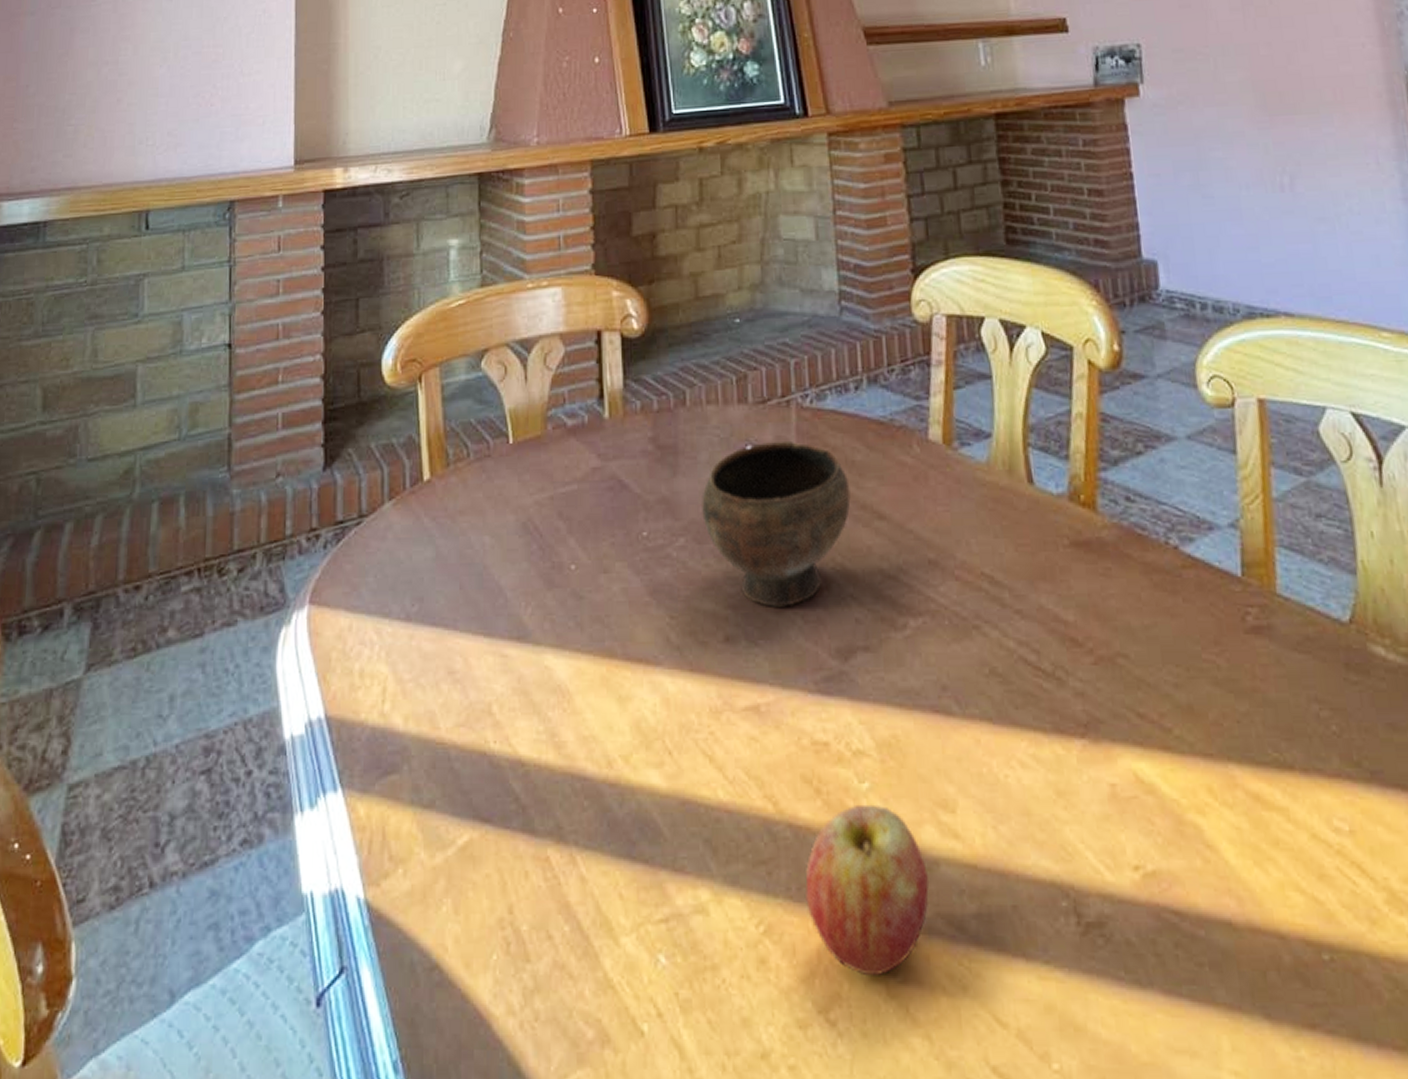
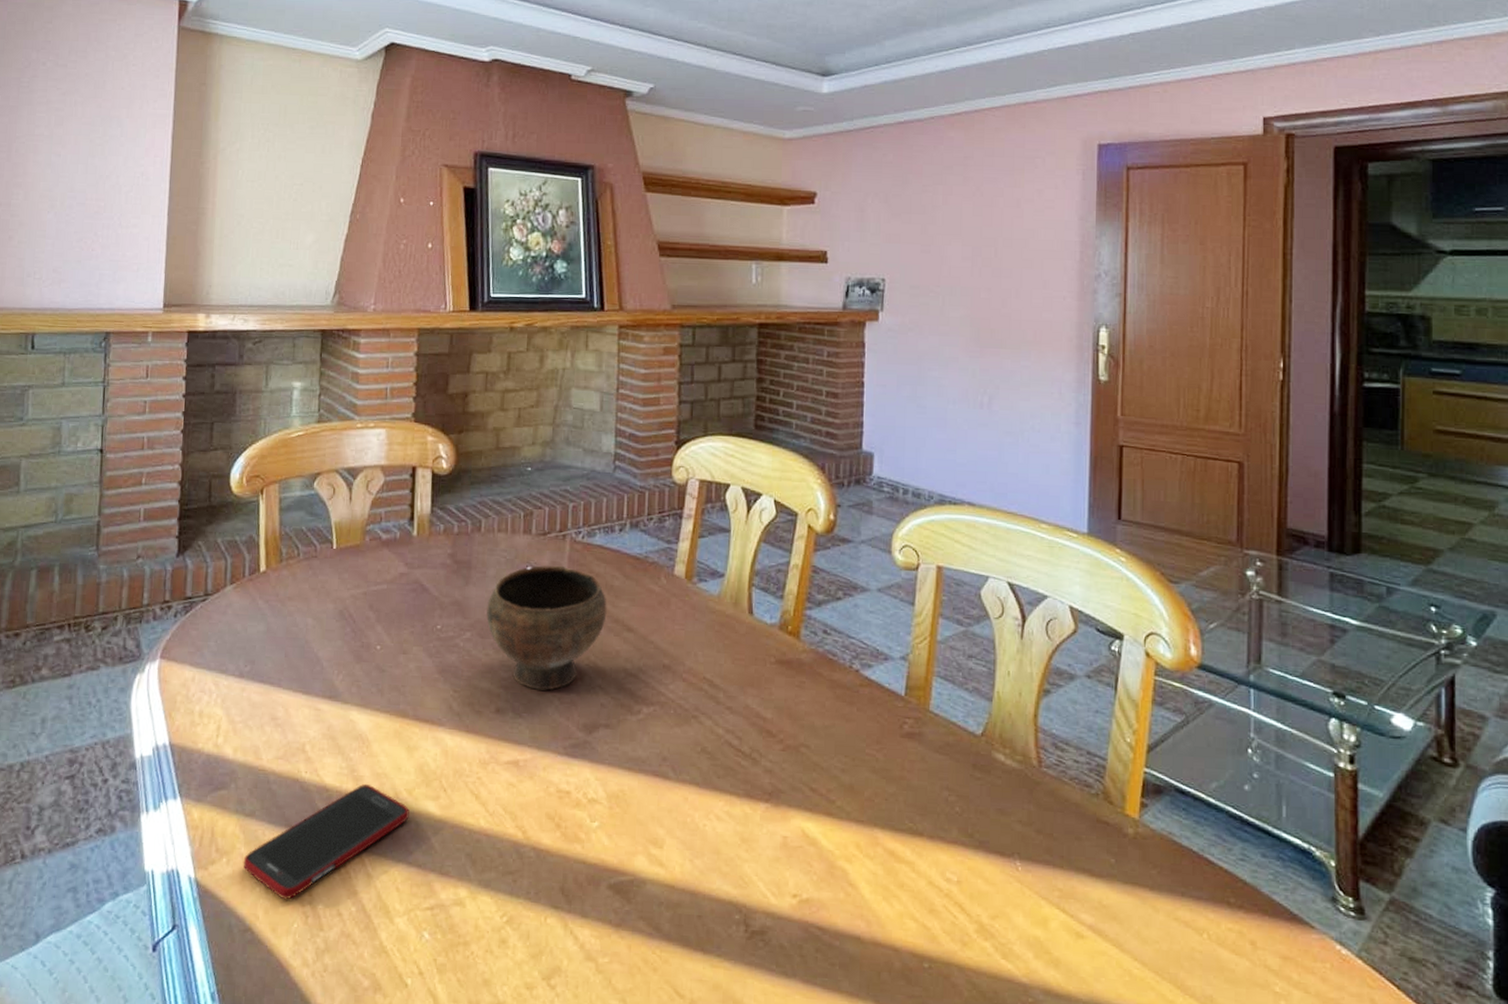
cell phone: none [424,753,628,920] -> present [243,784,410,899]
fruit: present [805,804,929,977] -> none [541,837,636,958]

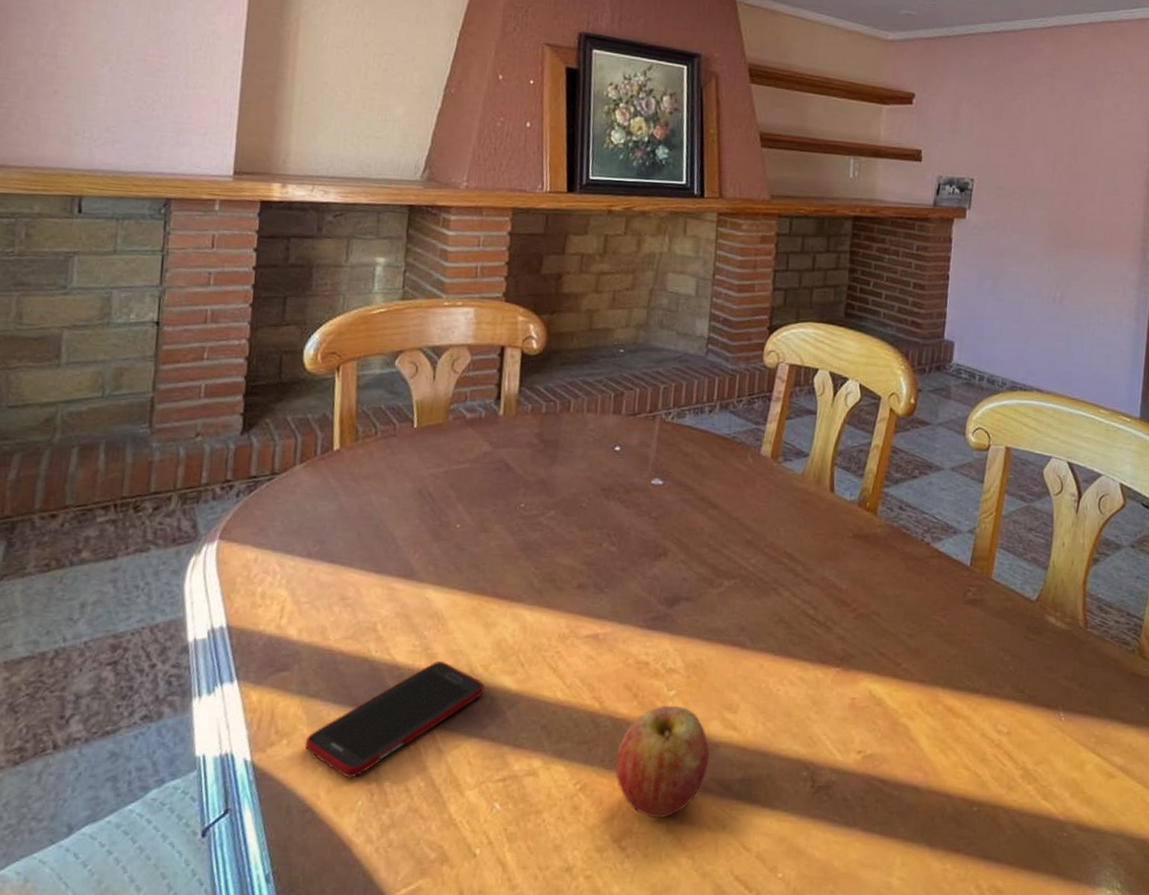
bowl: present [486,565,607,691] -> none [572,445,694,566]
fruit: none [541,837,636,958] -> present [615,705,710,819]

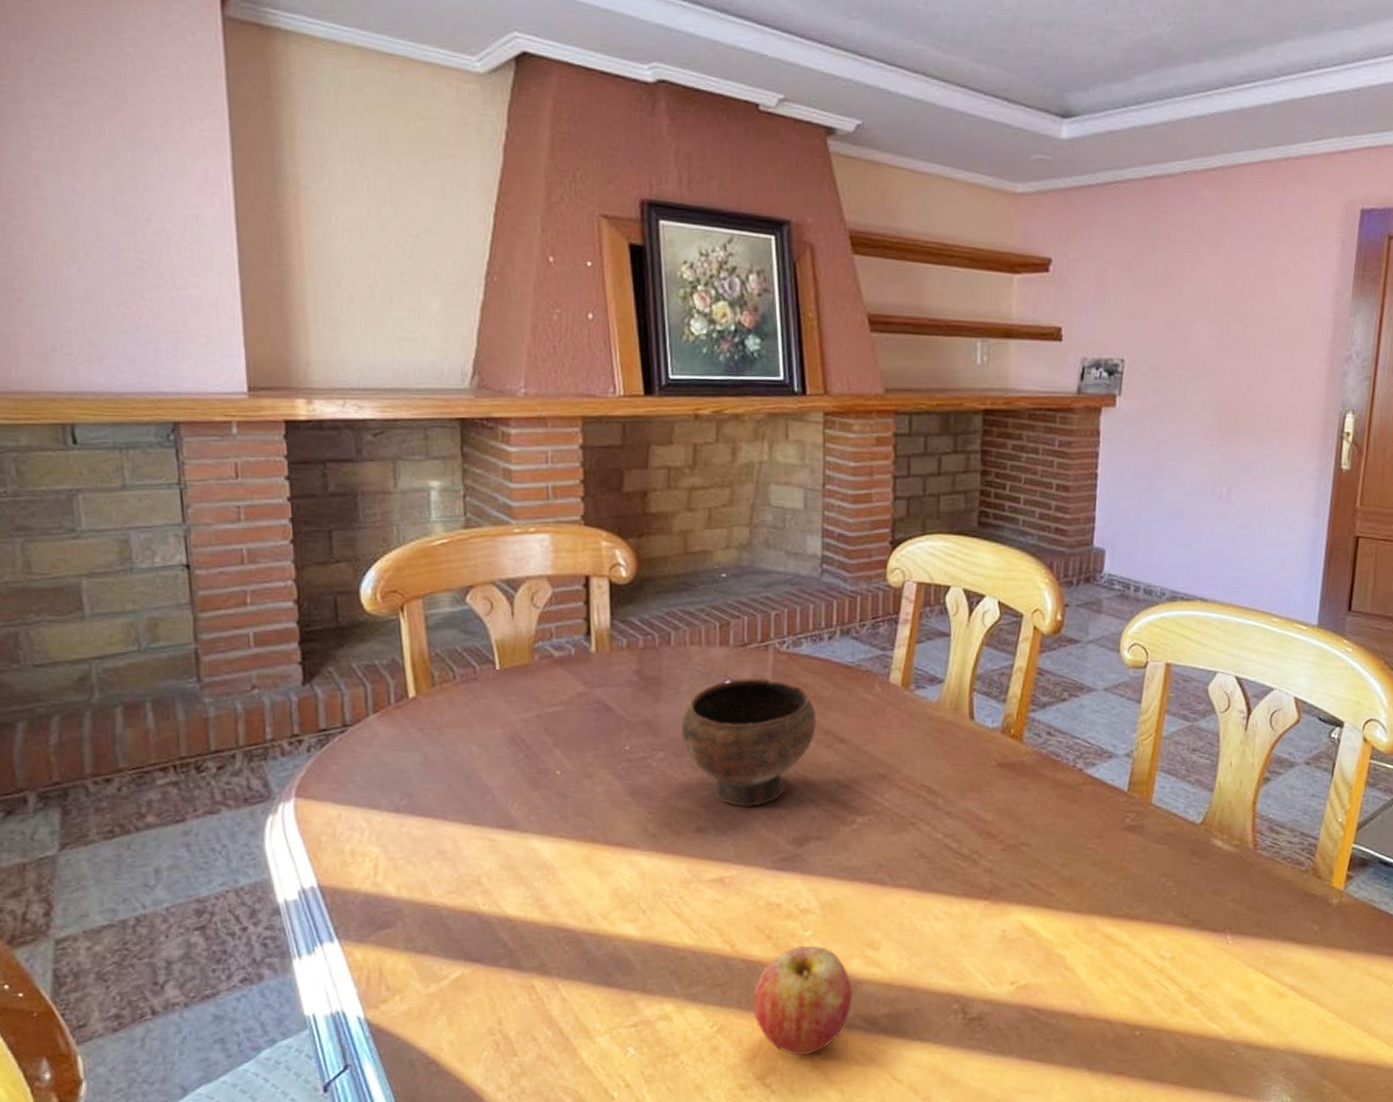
cell phone: present [304,662,485,777] -> none [419,912,605,1029]
bowl: none [572,445,694,566] -> present [681,678,817,807]

